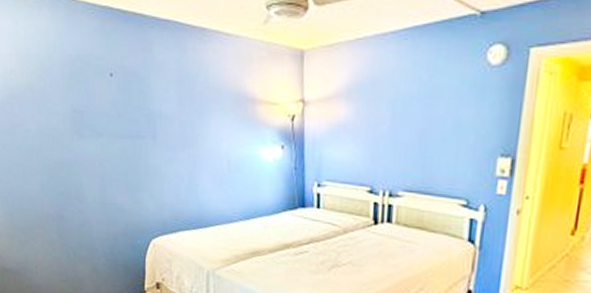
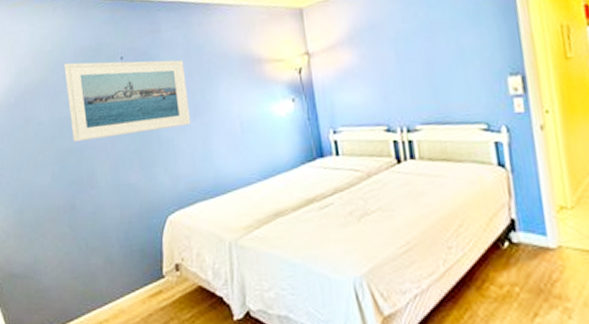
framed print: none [51,71,179,156] -> present [64,60,191,142]

